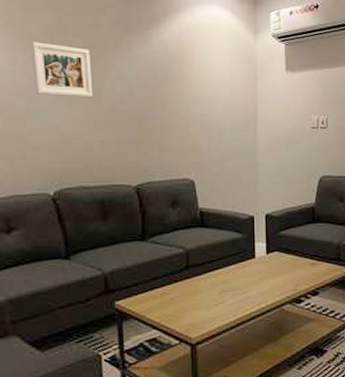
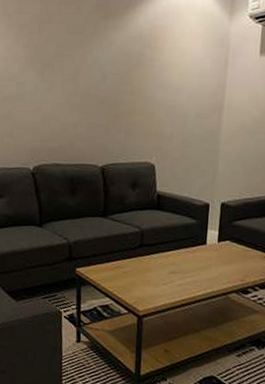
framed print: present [32,41,93,98] -> none [23,30,71,82]

